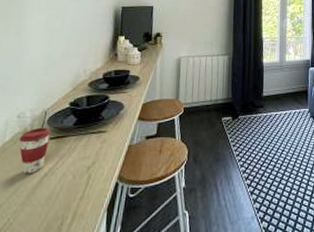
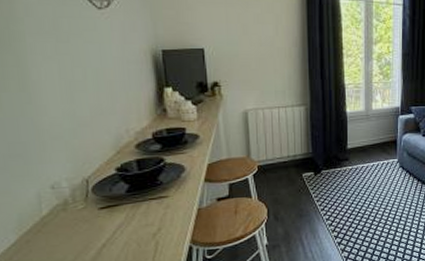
coffee cup: present [19,127,52,174] -> none [60,197,100,247]

